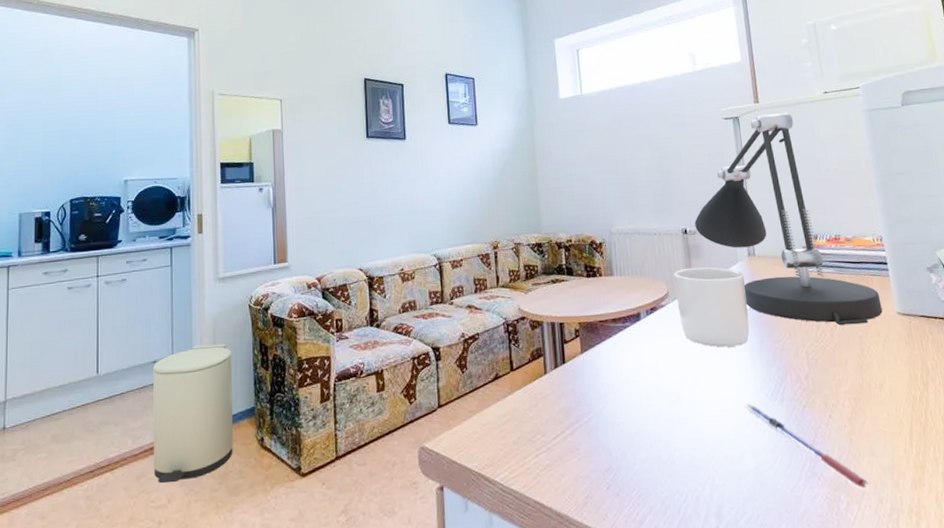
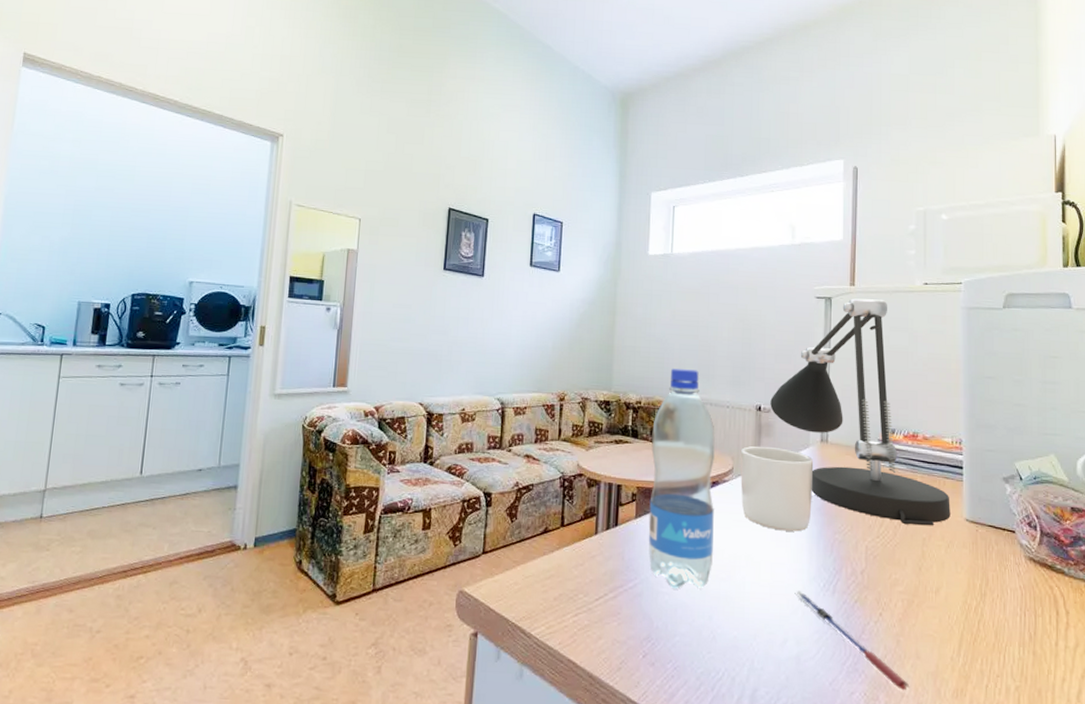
pedal bin: present [152,343,234,484] -> none [187,459,280,594]
bottle: none [586,202,662,418] -> present [648,368,715,589]

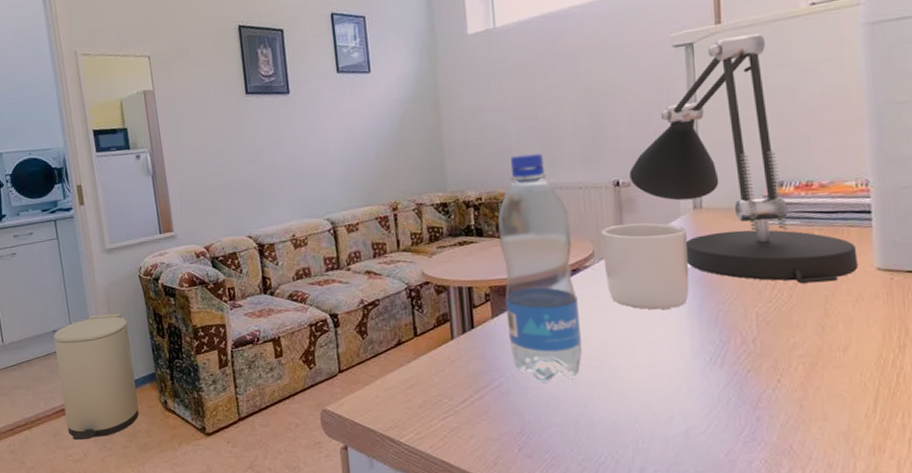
pedal bin: none [187,459,280,594] -> present [53,313,139,441]
pen: present [794,590,910,691] -> none [677,368,818,454]

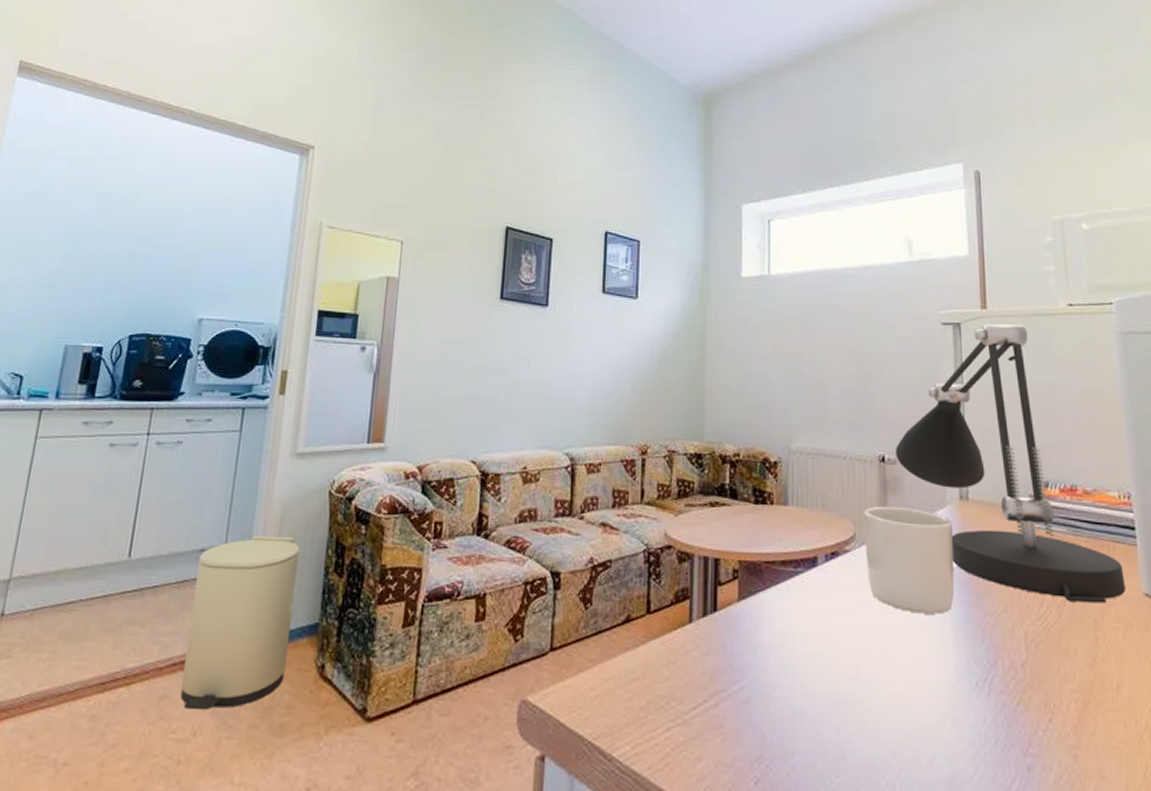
bottle: present [498,153,582,383] -> none [754,412,836,693]

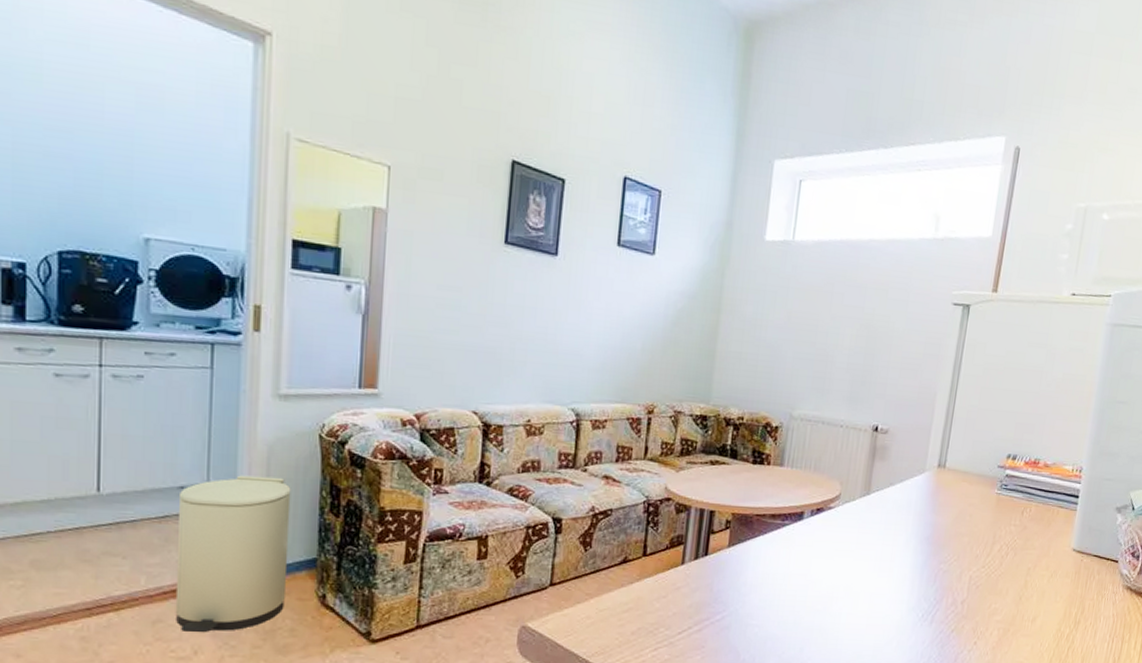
mug: present [862,506,955,614] -> none [845,470,928,562]
desk lamp: present [895,324,1126,604] -> none [888,307,1061,556]

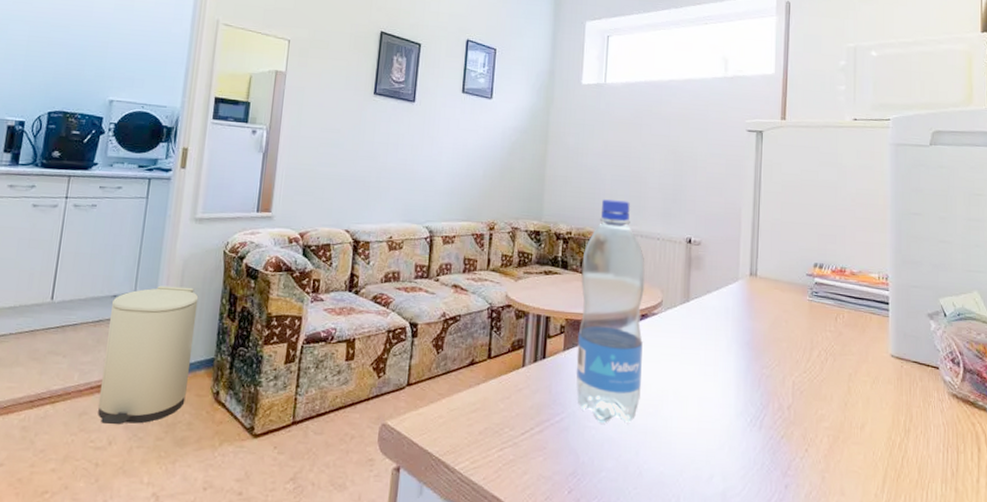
bottle: none [739,380,825,621] -> present [575,199,645,424]

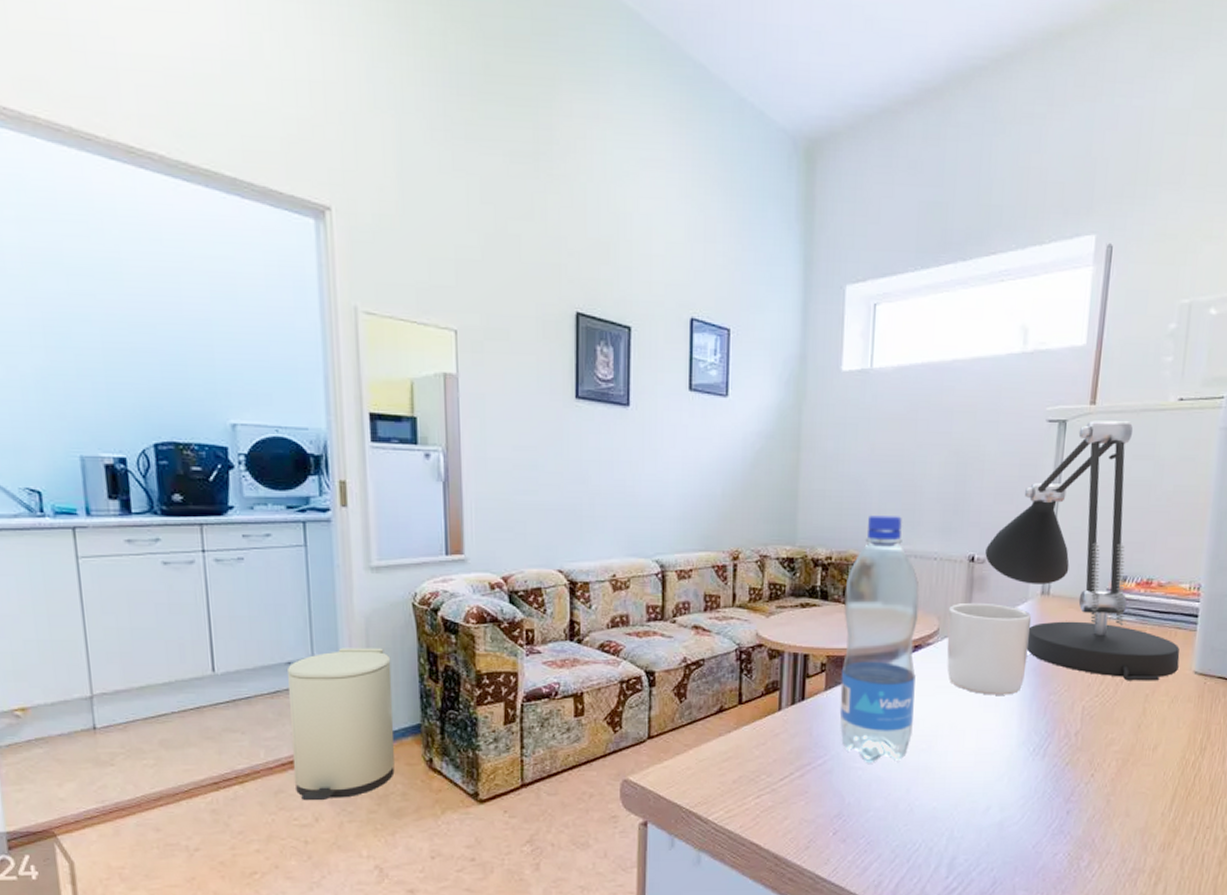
mug: none [669,279,743,366] -> present [946,602,1032,695]
desk lamp: none [700,132,876,362] -> present [985,420,1180,681]

